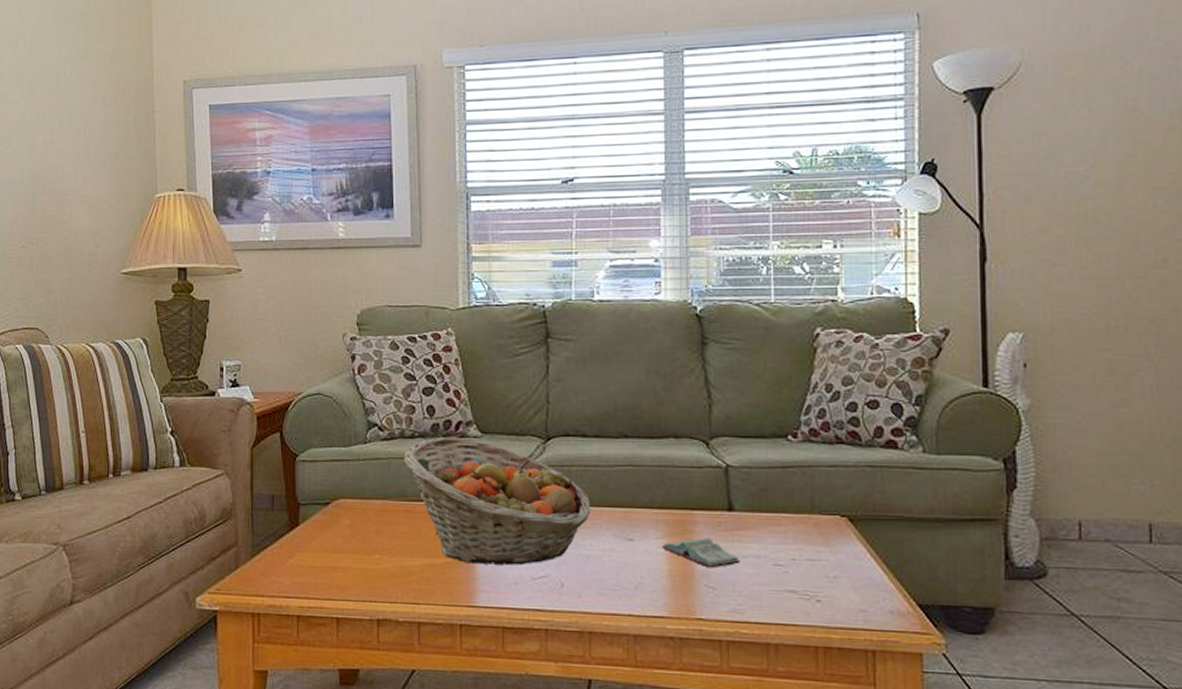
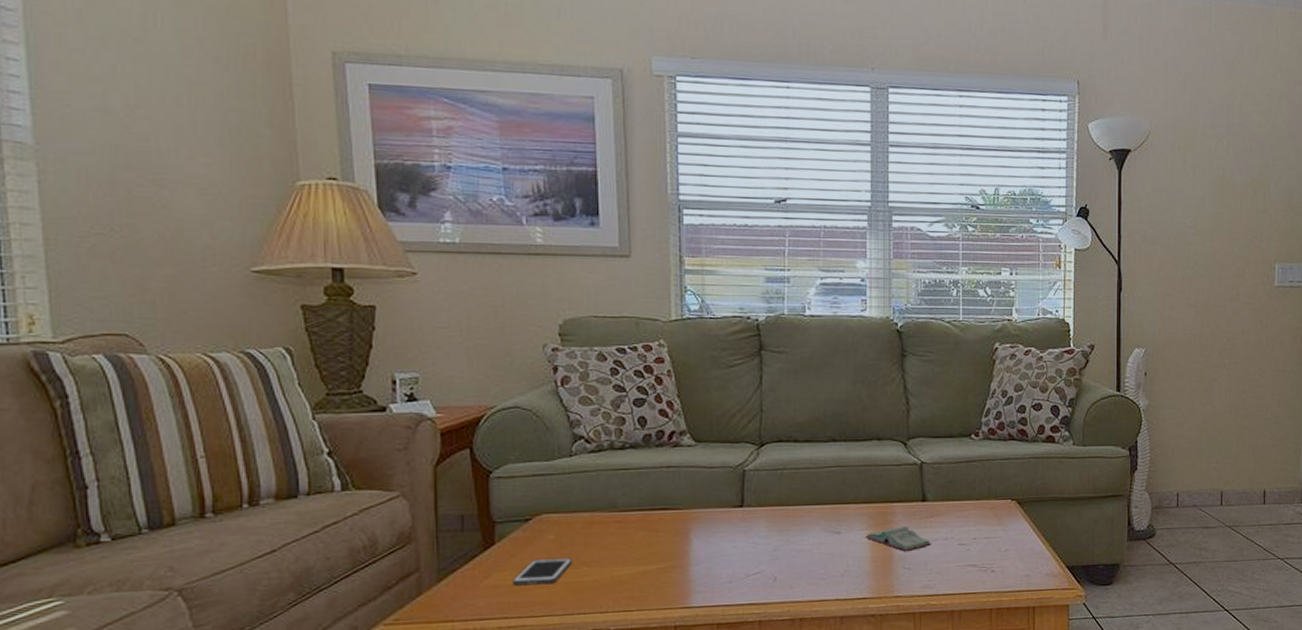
cell phone: none [313,542,366,569] -> present [512,558,573,586]
fruit basket: present [404,436,591,565] -> none [613,446,802,567]

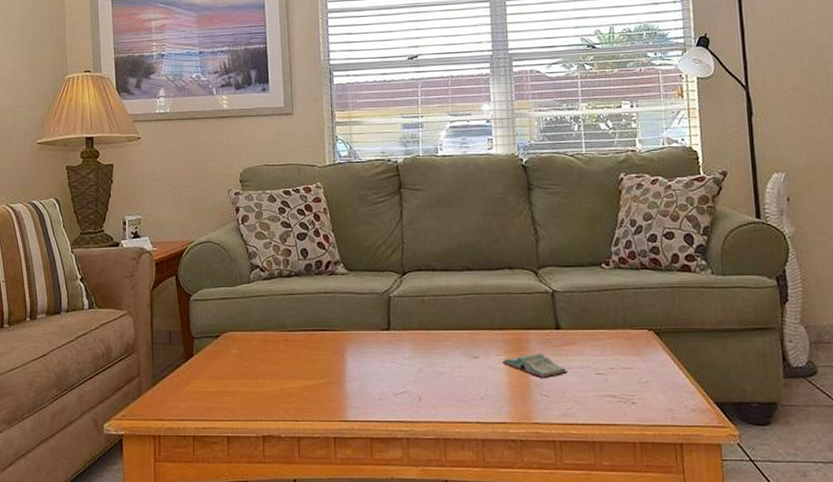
cell phone: present [512,558,573,586] -> none [206,370,252,393]

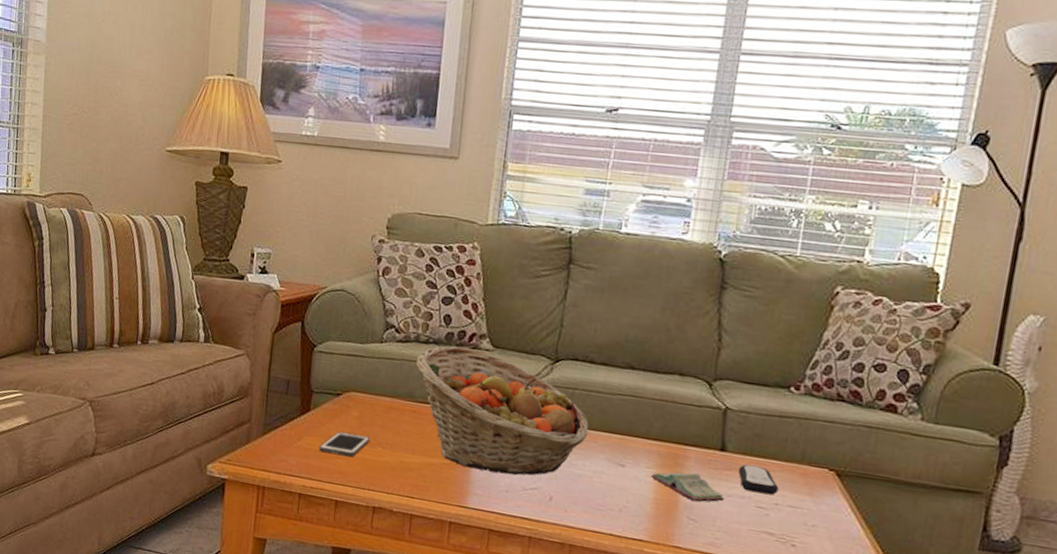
cell phone: none [206,370,252,393] -> present [319,431,371,458]
fruit basket: none [282,274,442,384] -> present [415,346,589,476]
remote control: none [574,337,611,361] -> present [738,464,779,495]

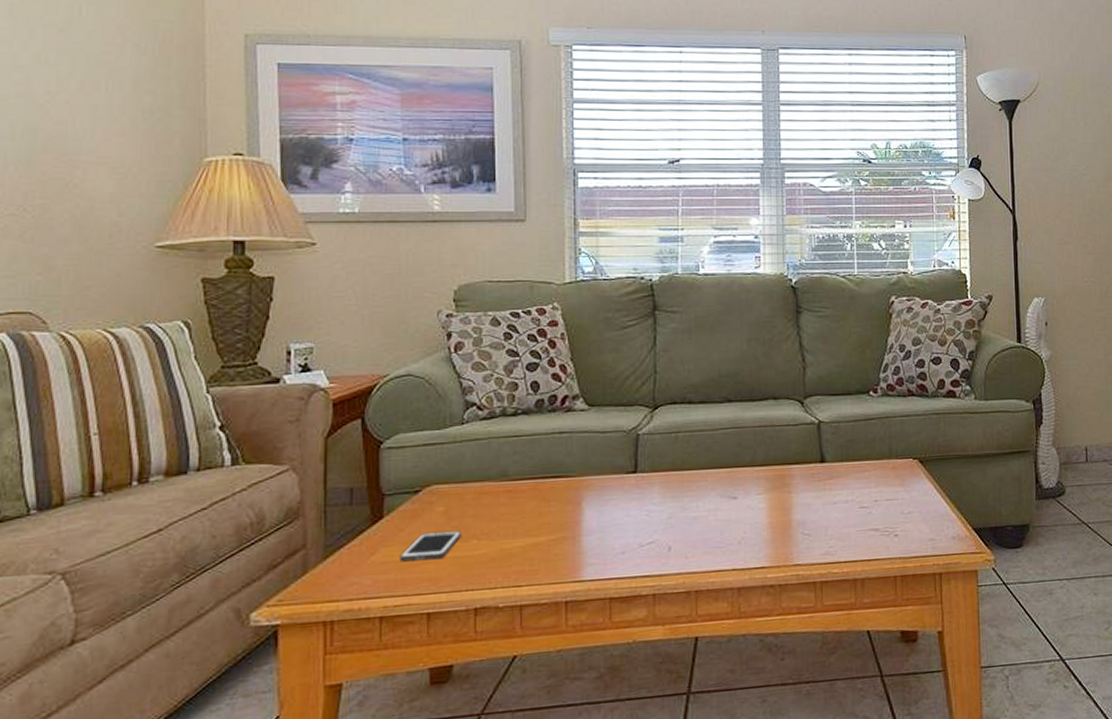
fruit basket: present [415,346,589,476] -> none [505,411,698,538]
book: present [651,472,725,502] -> none [763,489,832,517]
remote control: present [738,464,779,495] -> none [838,469,876,495]

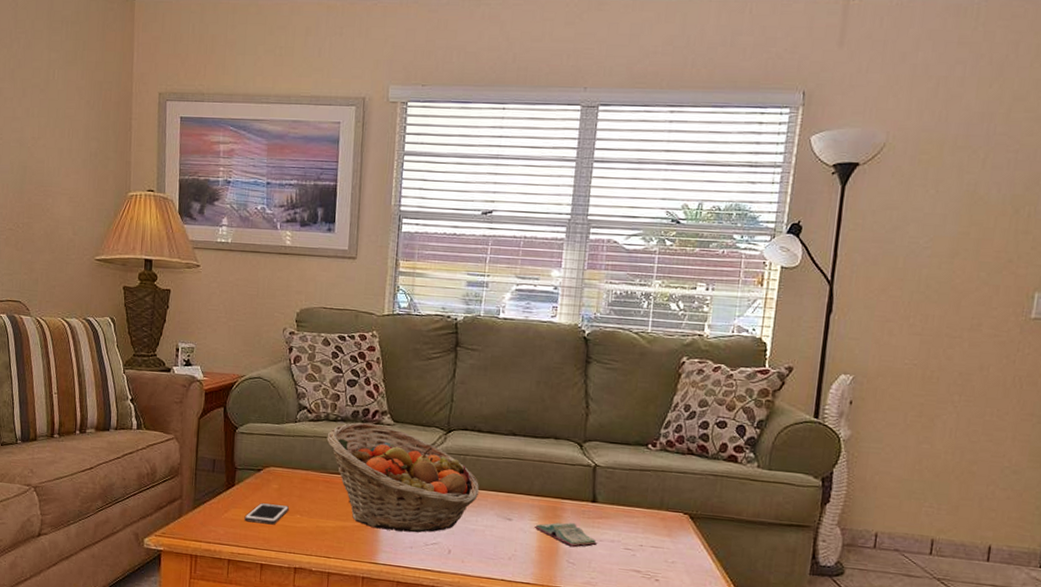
fruit basket: none [505,411,698,538] -> present [326,422,480,533]
book: none [763,489,832,517] -> present [535,522,598,548]

